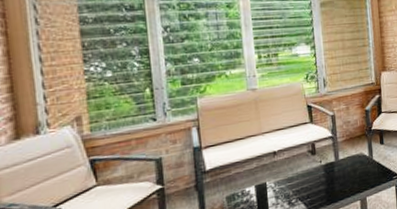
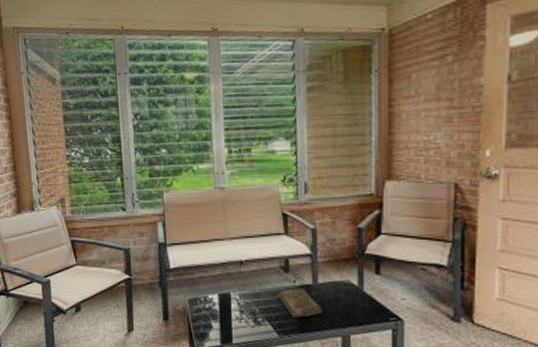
book: none [307,166,344,193] -> present [277,288,322,318]

